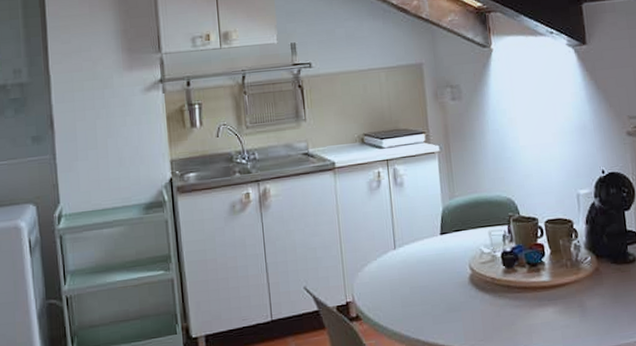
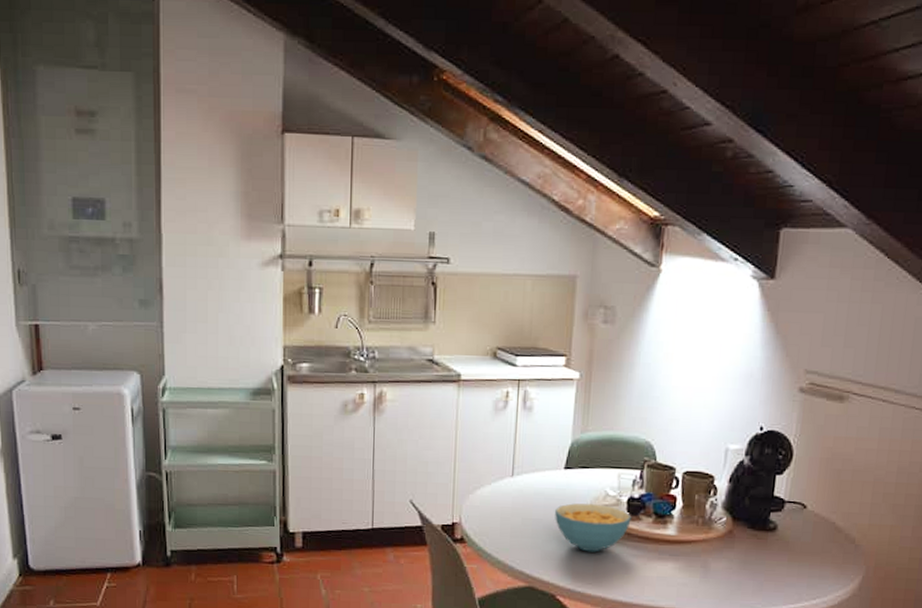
cereal bowl: none [439,263,508,310] -> present [555,503,631,553]

